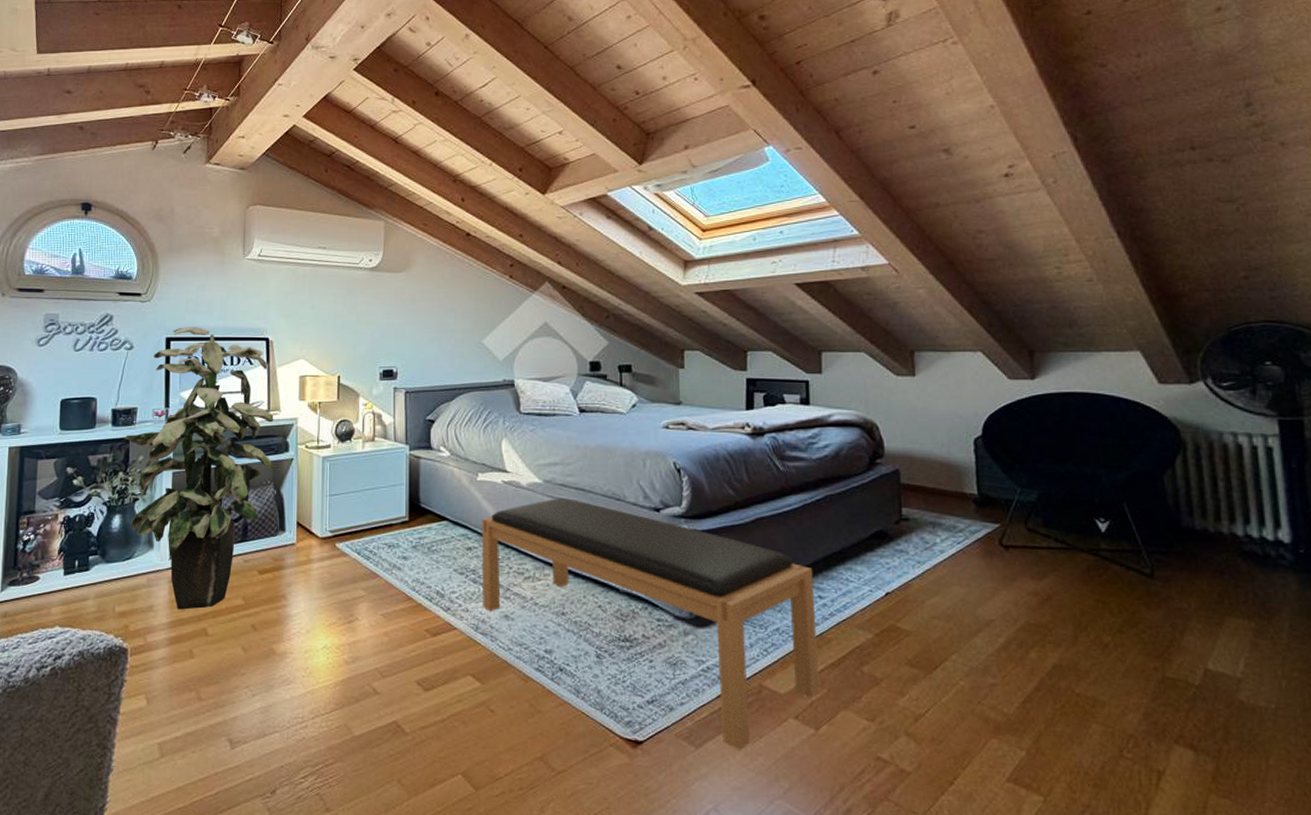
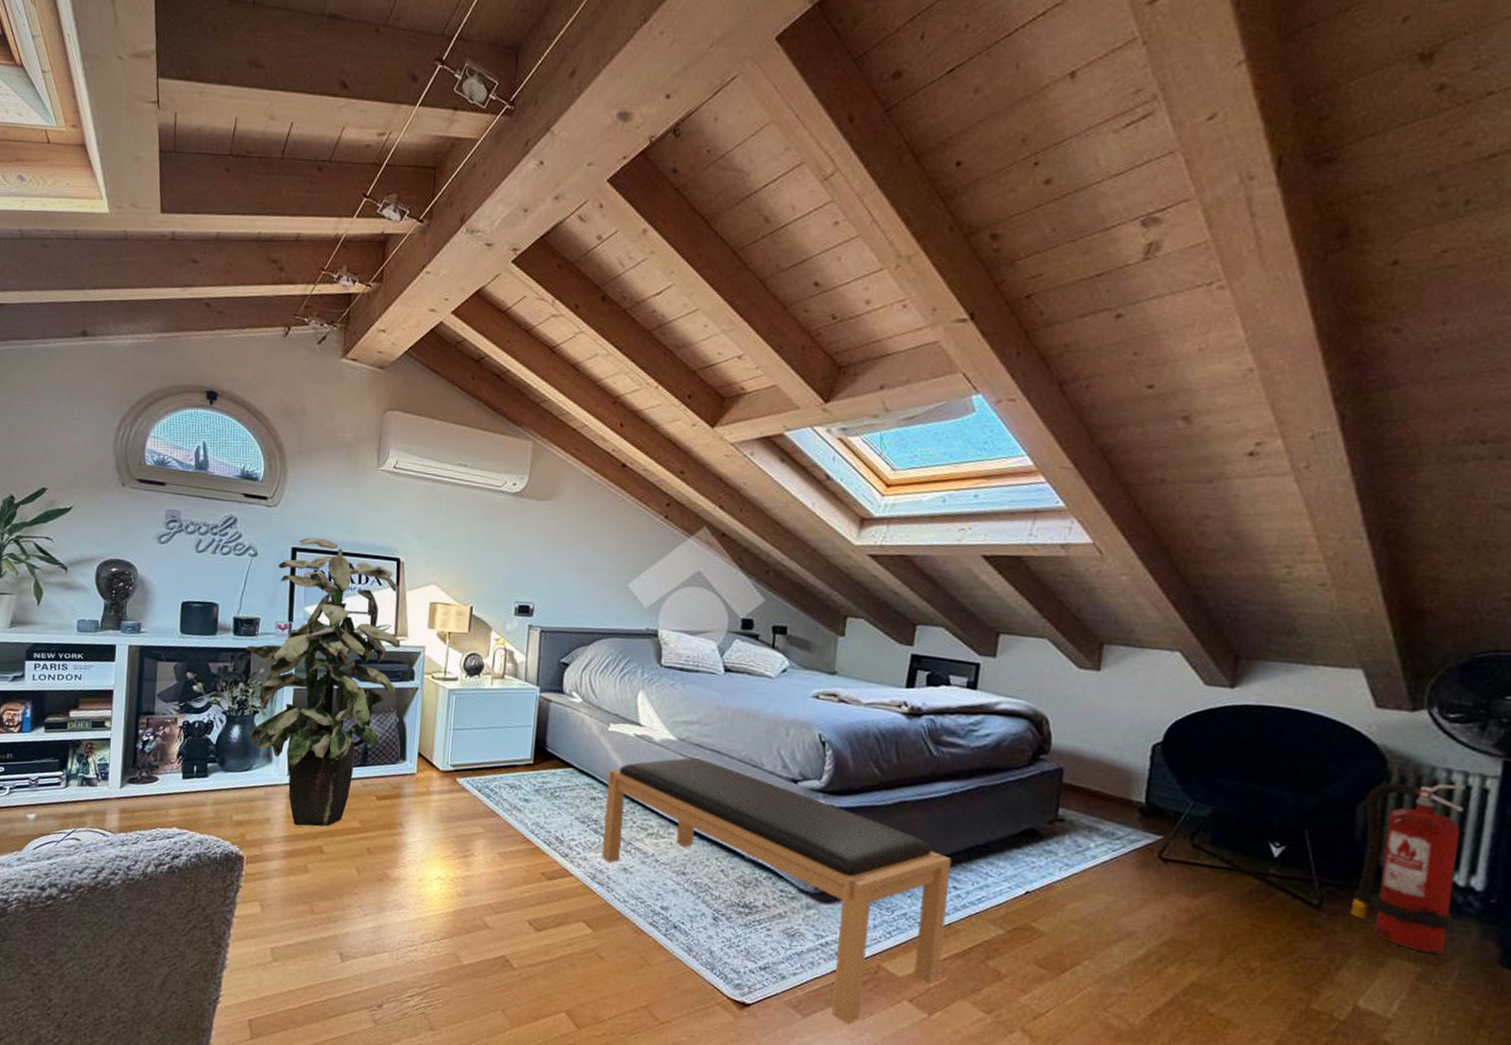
fire extinguisher: none [1170,446,1273,608] -> present [1349,782,1466,954]

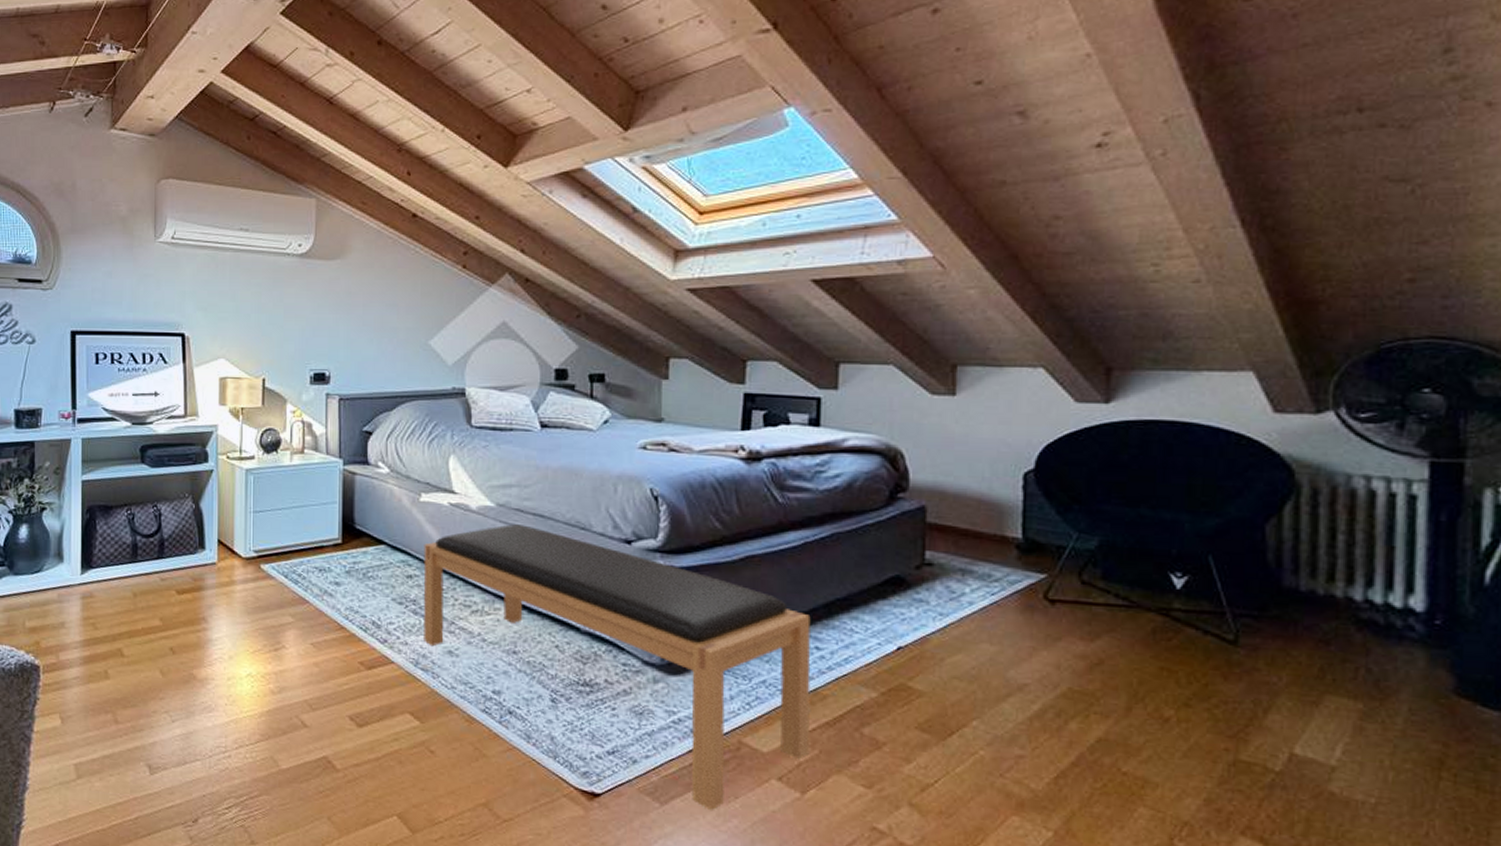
indoor plant: present [245,538,401,827] -> none [29,319,191,629]
fire extinguisher: present [1349,782,1466,954] -> none [1272,492,1394,687]

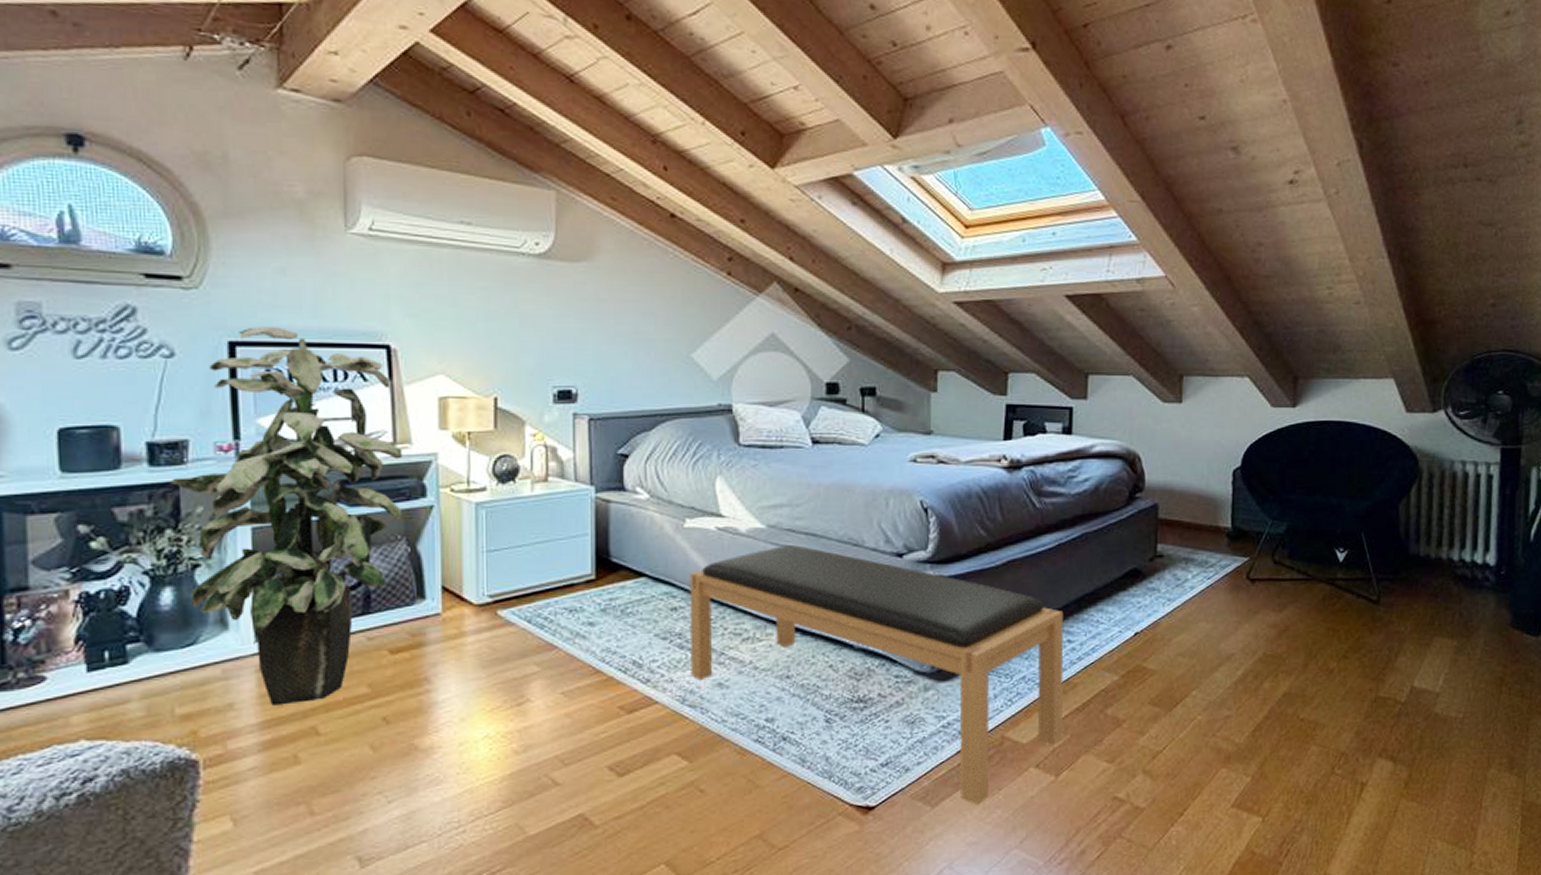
indoor plant: none [29,319,191,629] -> present [170,327,403,706]

